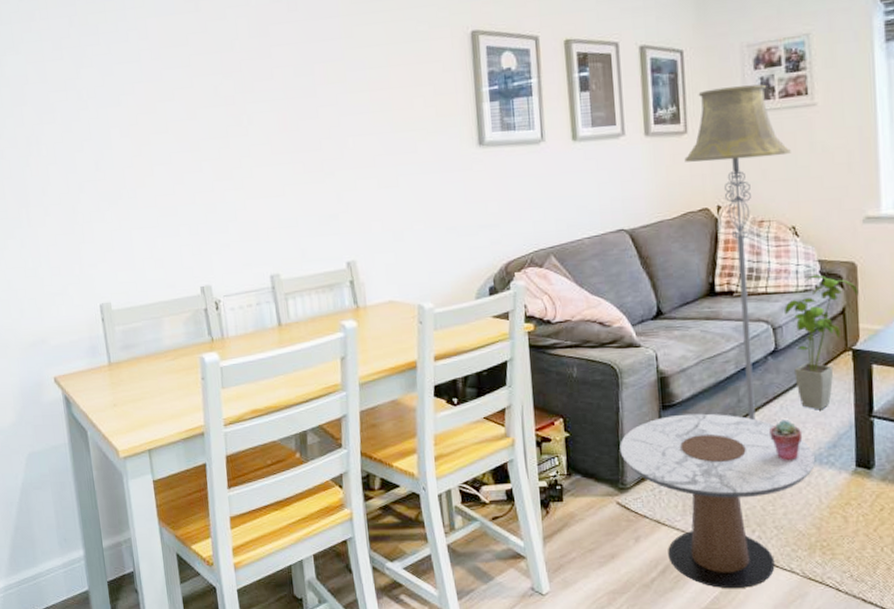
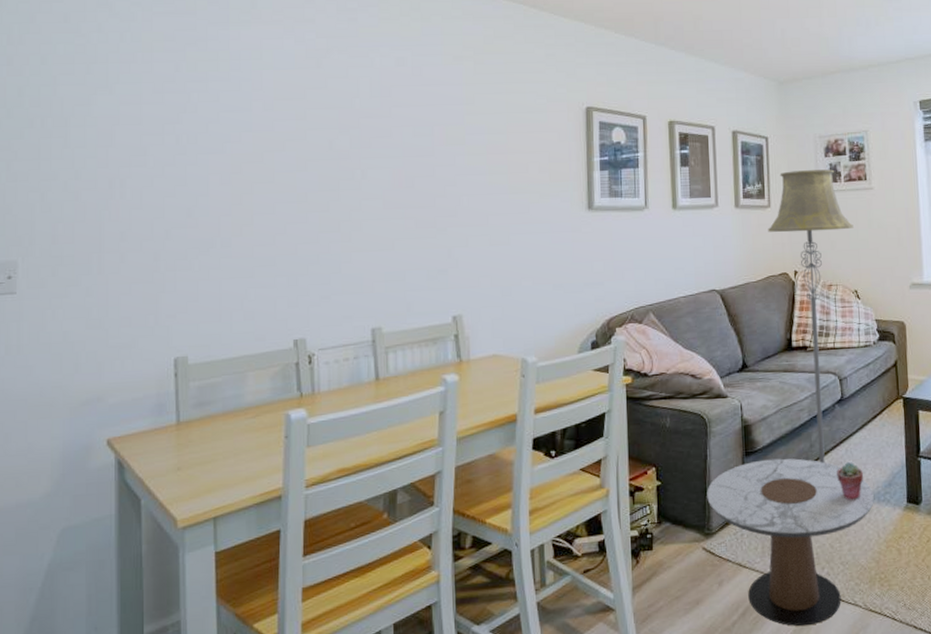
house plant: present [785,274,859,410] -> none [849,332,907,453]

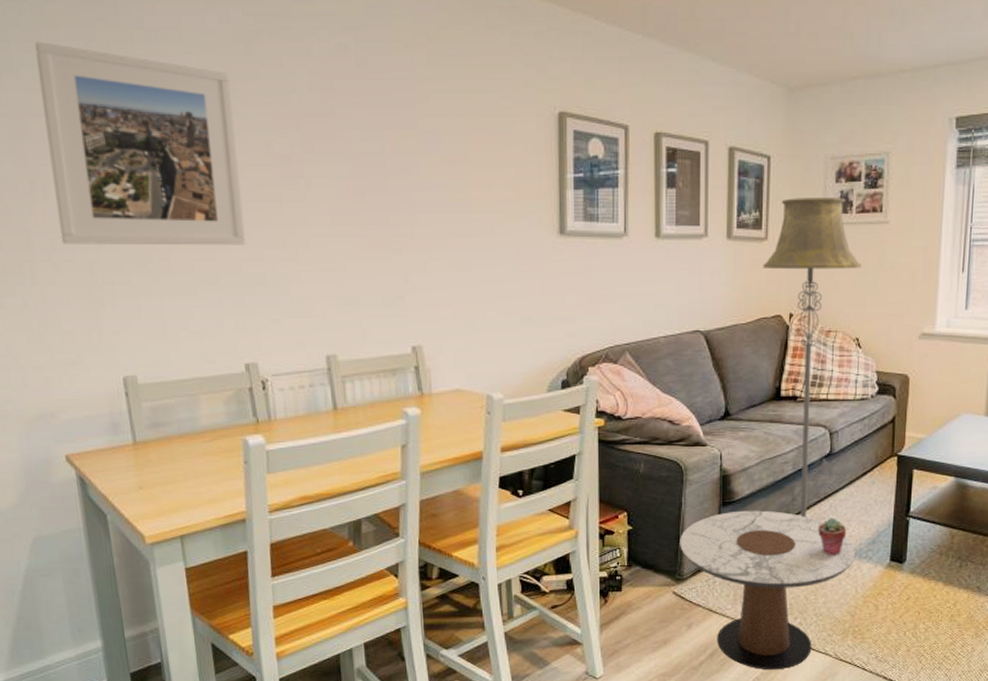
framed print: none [131,63,304,236] -> present [35,41,246,246]

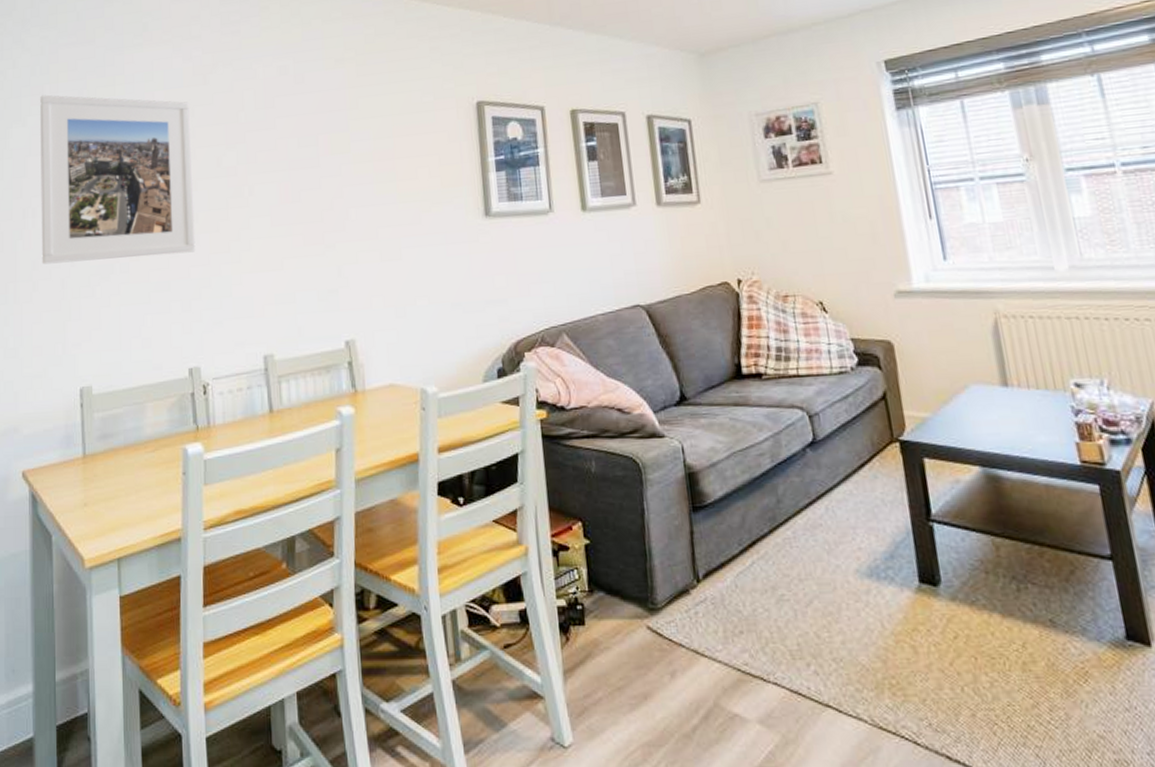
side table: present [680,510,855,670] -> none [647,516,872,741]
floor lamp: present [763,198,862,518] -> none [699,153,810,526]
potted succulent: present [818,518,847,555] -> none [816,524,855,576]

